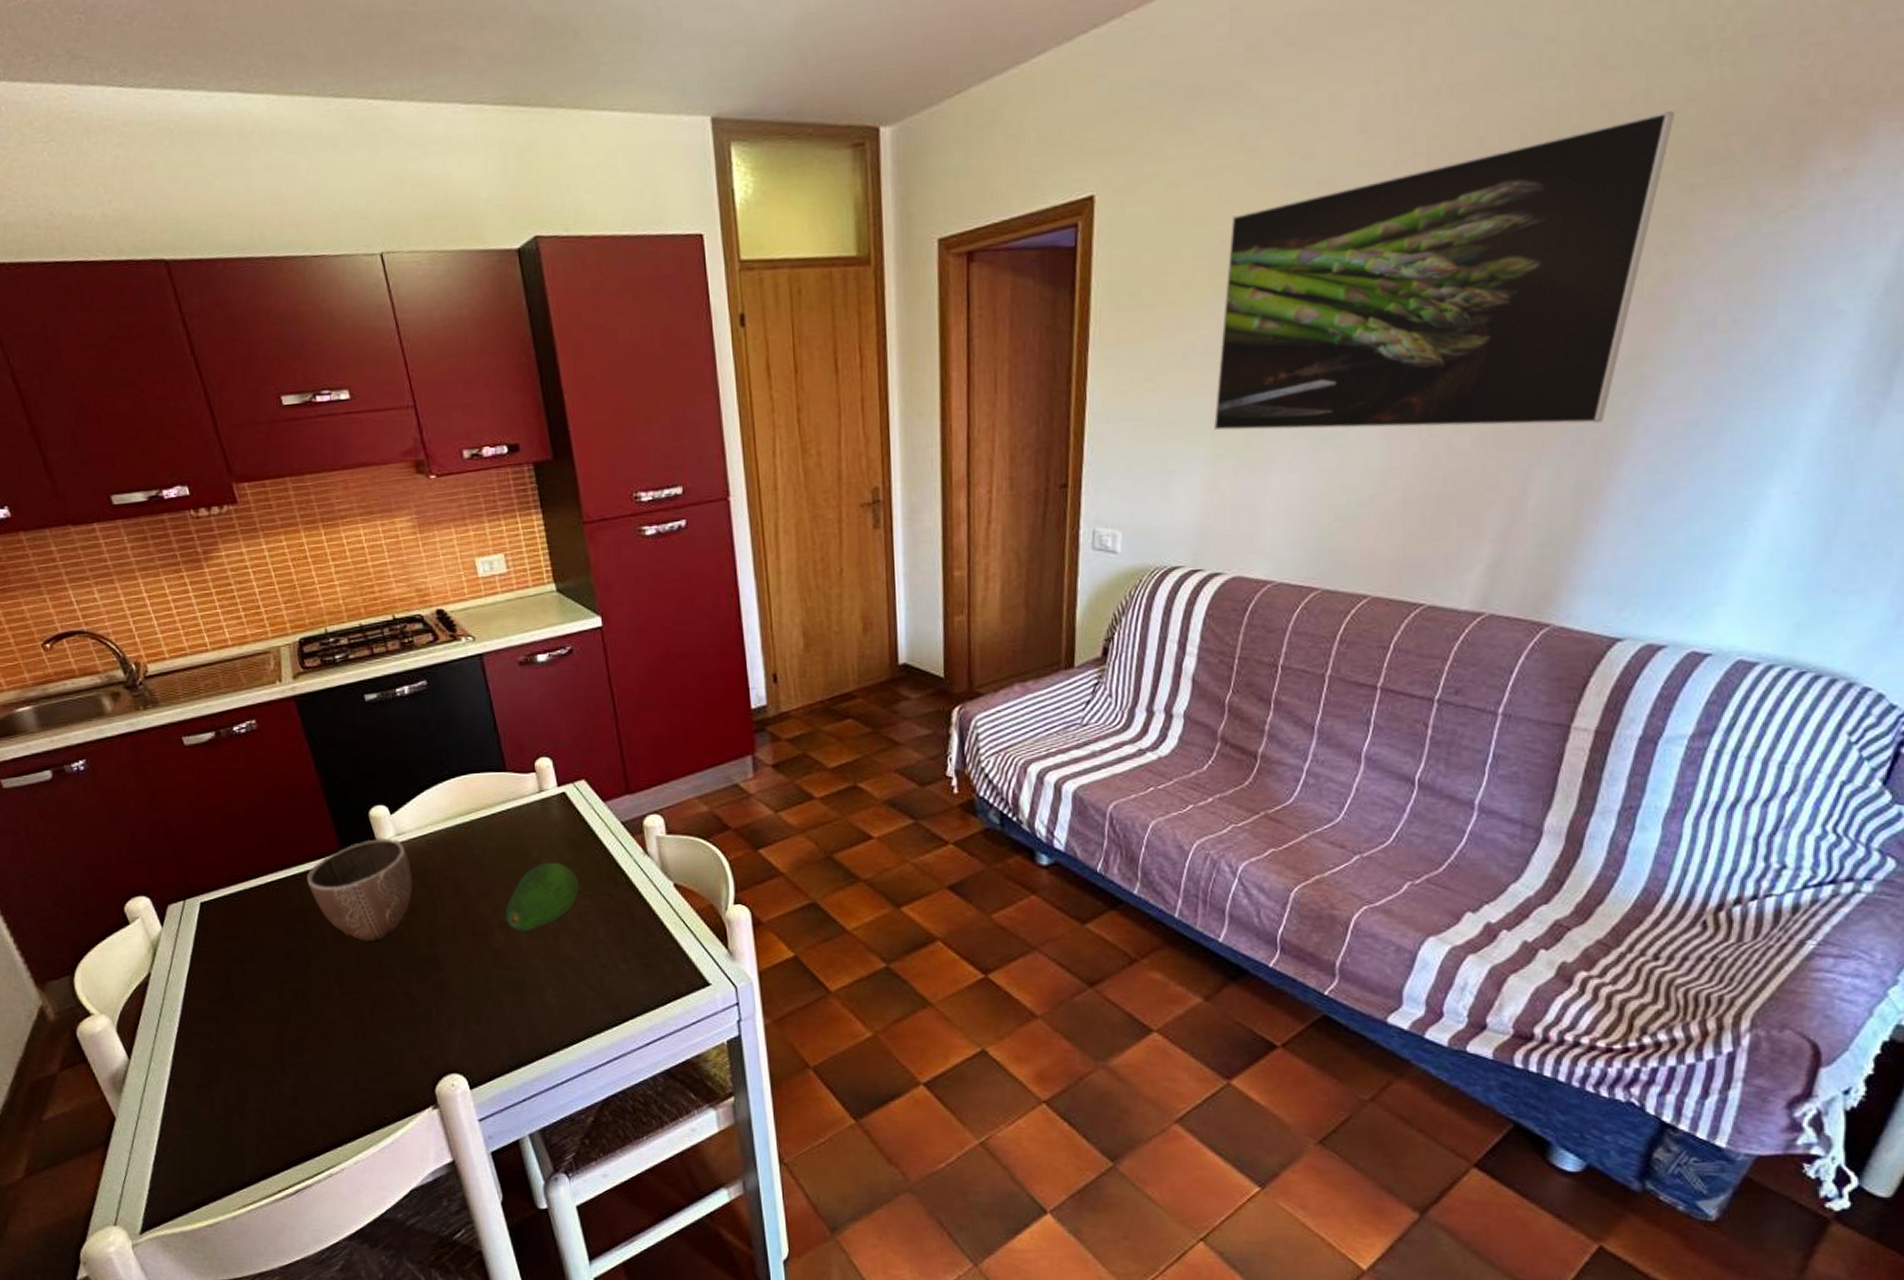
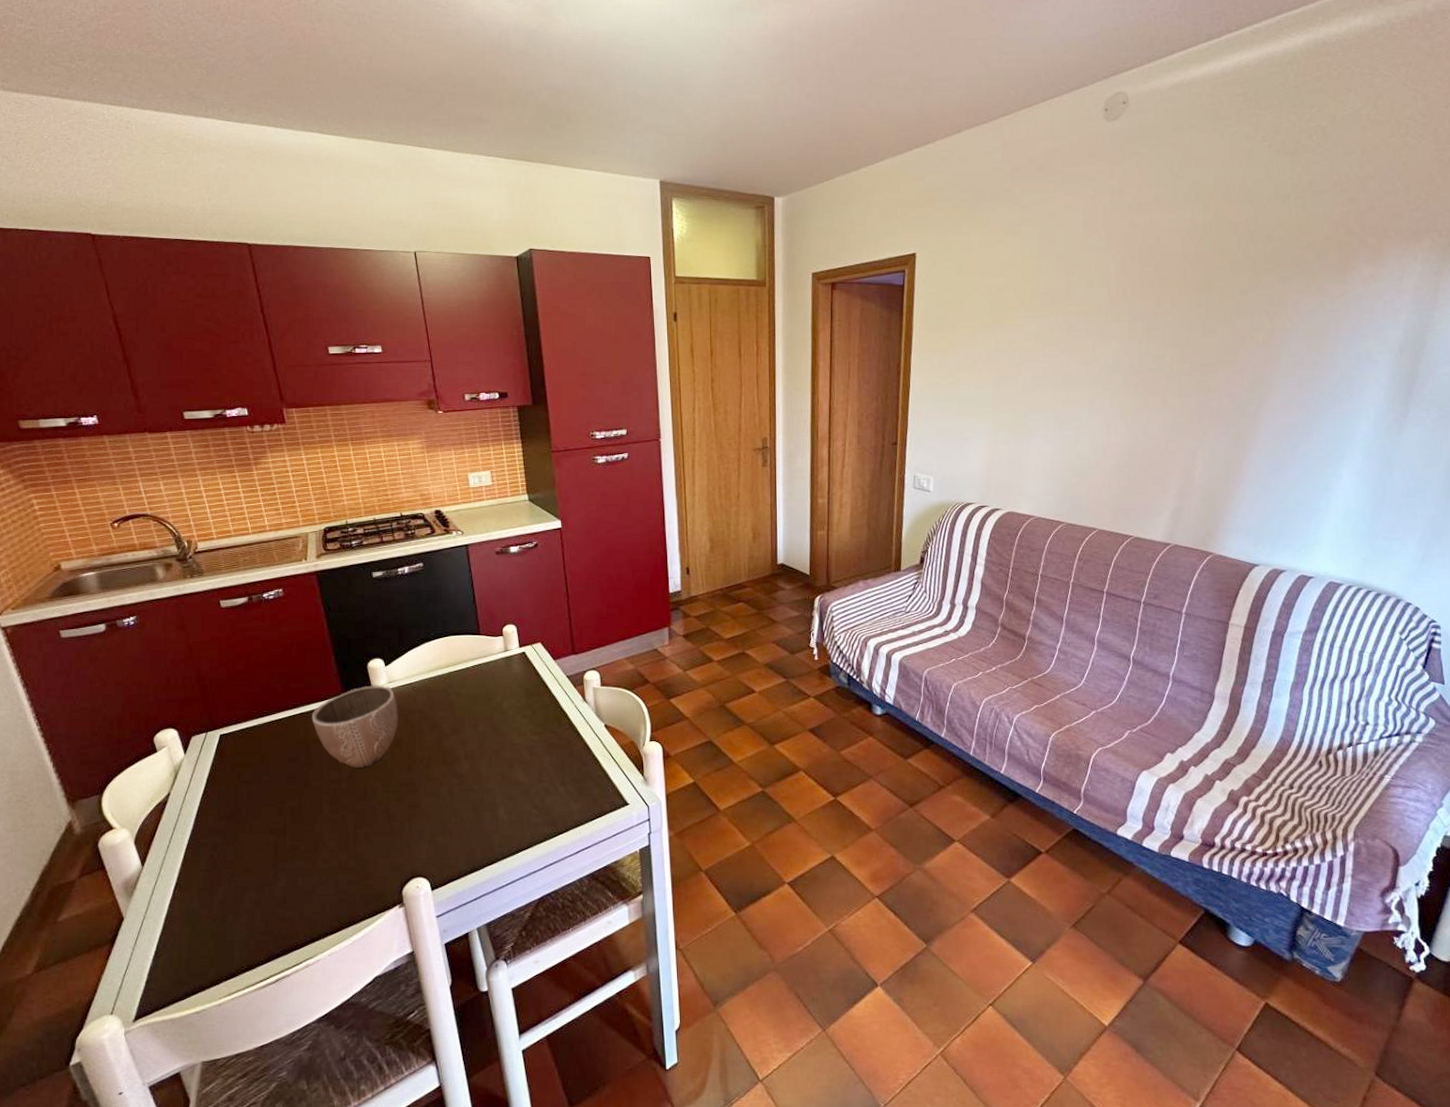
fruit: present [505,862,580,932] -> none [471,706,531,761]
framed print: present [1214,110,1676,431] -> none [994,230,1272,422]

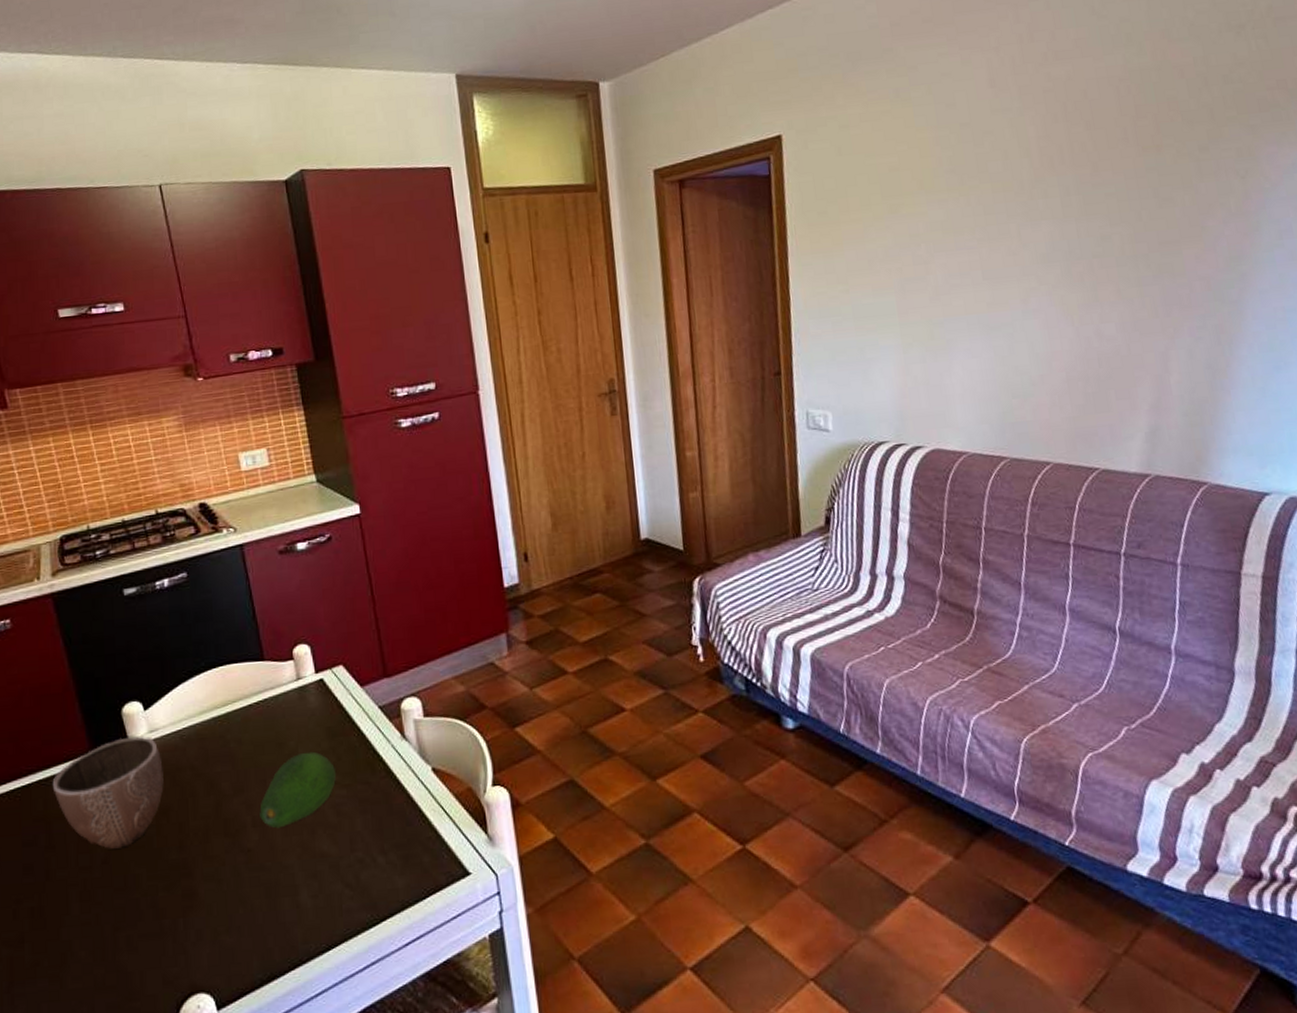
fruit: none [471,706,531,761] -> present [259,751,337,829]

